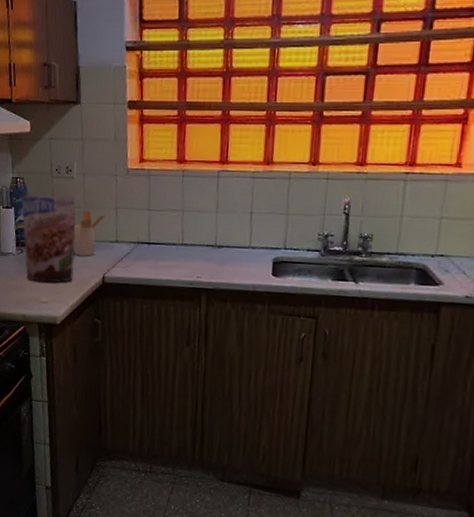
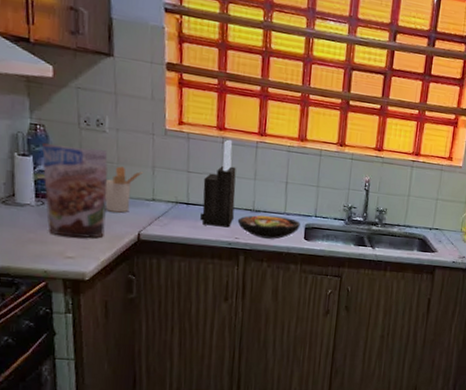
knife block: none [161,172,197,266] -> present [200,139,236,228]
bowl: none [199,250,268,277] -> present [237,215,300,239]

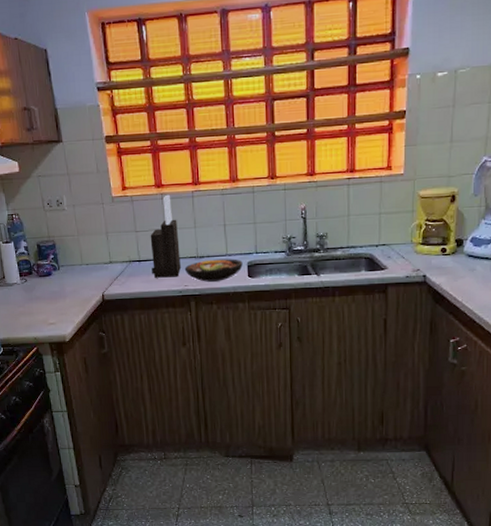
granola pouch: present [42,142,108,238] -> none [19,225,76,307]
utensil holder: present [105,166,144,213] -> none [70,237,100,279]

